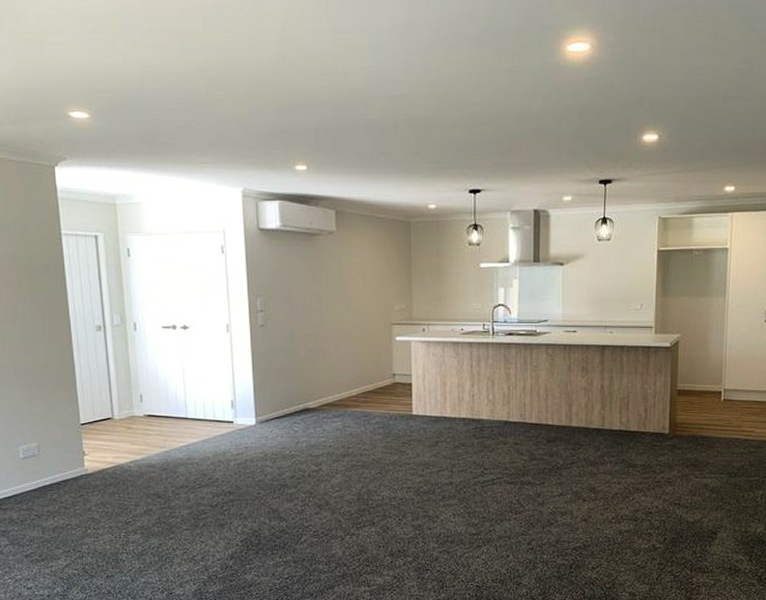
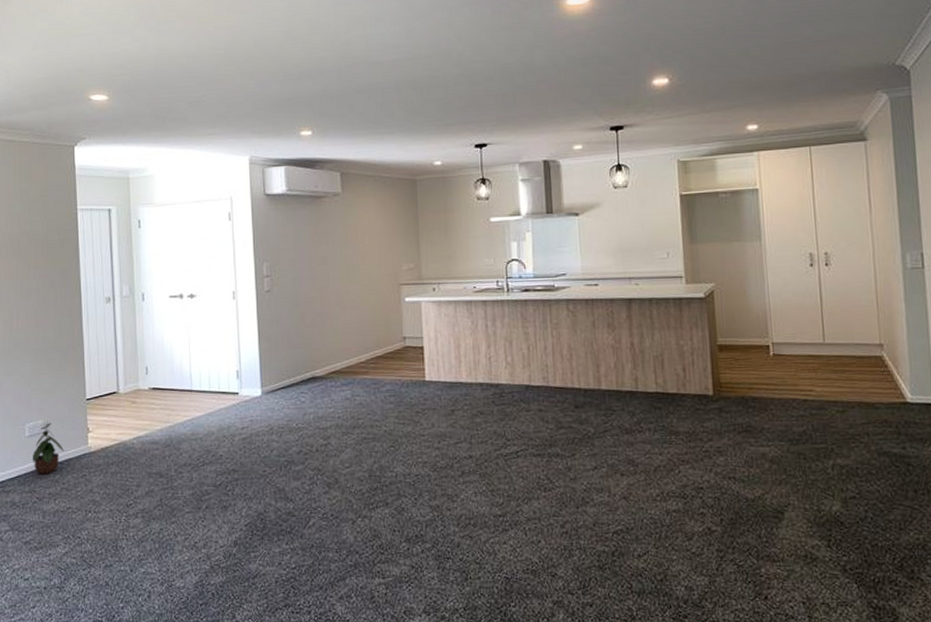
potted plant: none [28,444,61,494] -> present [33,421,65,475]

